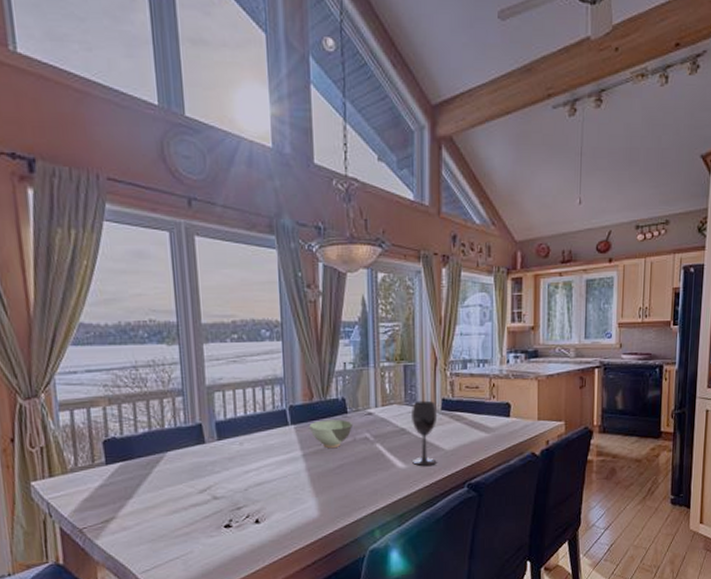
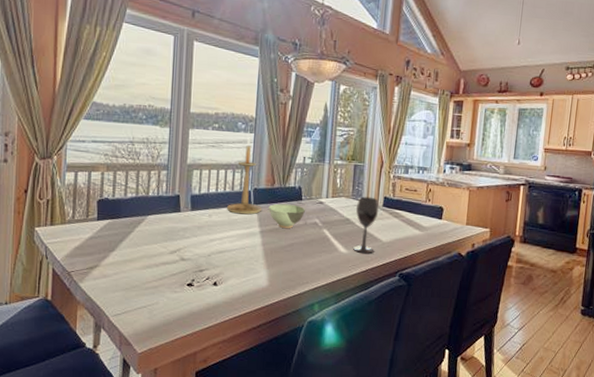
candlestick: none [259,346,302,438] -> present [226,137,263,215]

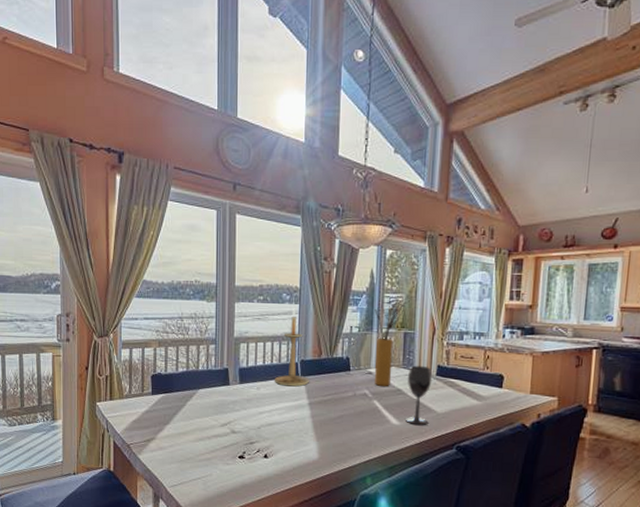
bowl: present [269,203,306,229] -> none [316,375,355,401]
vase: none [324,132,357,216] -> present [374,298,406,386]

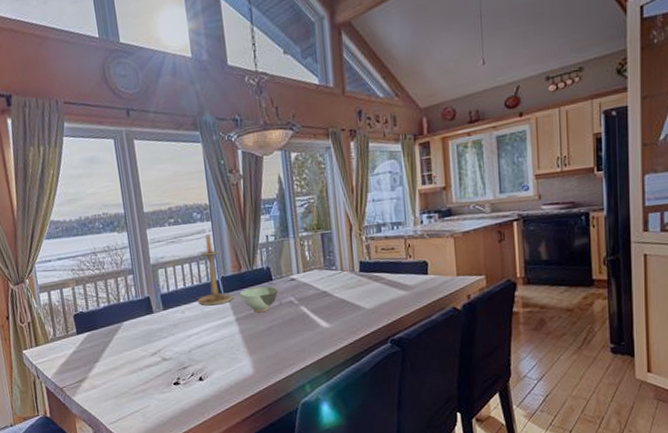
bowl: none [316,375,355,401] -> present [240,286,279,313]
vase: present [374,298,406,386] -> none [288,201,318,291]
wine glass: present [406,365,433,426] -> none [330,264,359,325]

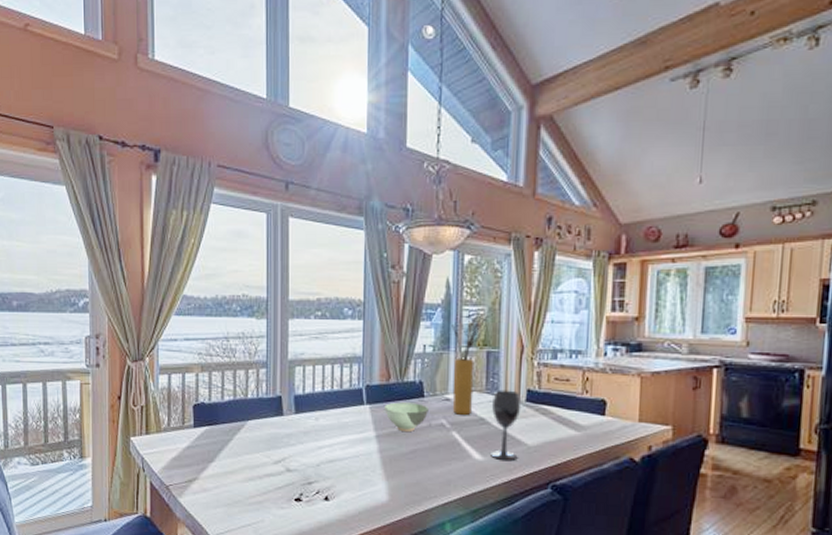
candlestick: present [197,226,234,306] -> none [335,324,377,417]
vase: none [288,201,318,291] -> present [451,312,488,415]
wine glass: none [330,264,359,325] -> present [491,390,522,461]

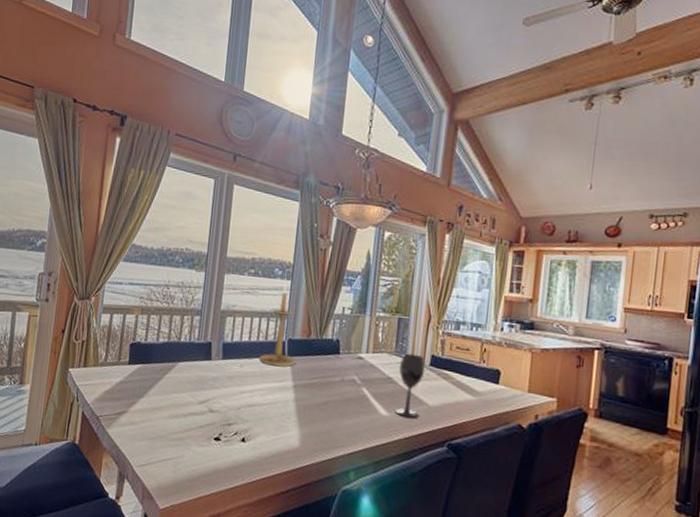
candlestick: none [335,324,377,417] -> present [258,284,297,367]
bowl: present [385,402,430,433] -> none [303,356,344,385]
vase: present [451,312,488,415] -> none [364,281,402,374]

